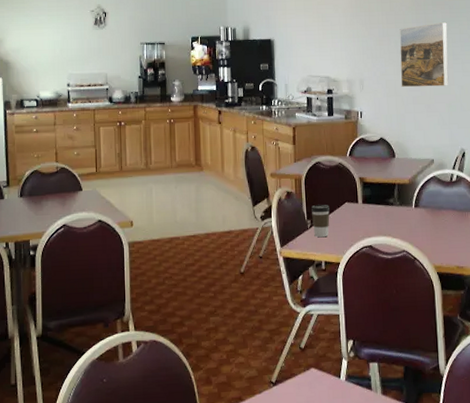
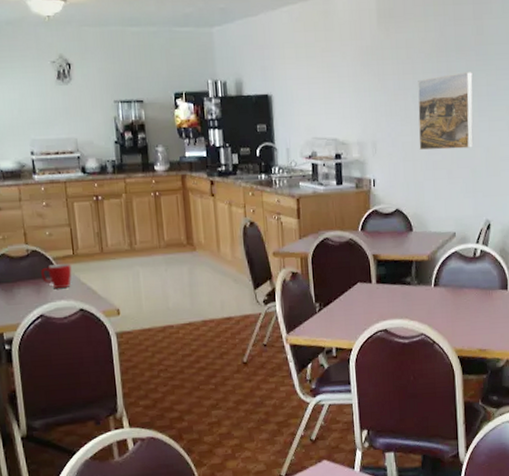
mug: none [66,180,94,201] -> present [40,264,72,288]
coffee cup: present [310,205,330,238] -> none [319,286,341,322]

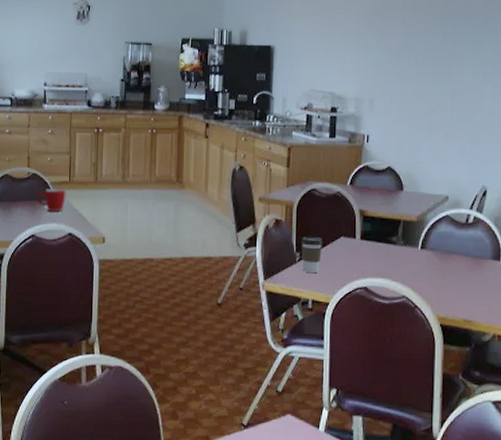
coffee cup: none [319,286,341,322] -> present [301,237,322,274]
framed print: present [418,72,474,151] -> none [417,37,480,112]

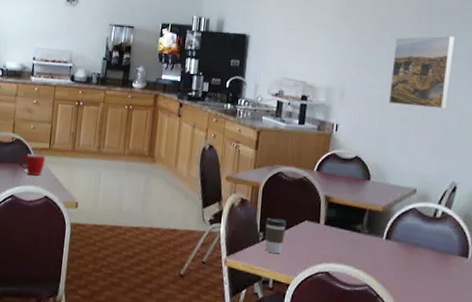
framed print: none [417,37,480,112] -> present [388,35,455,109]

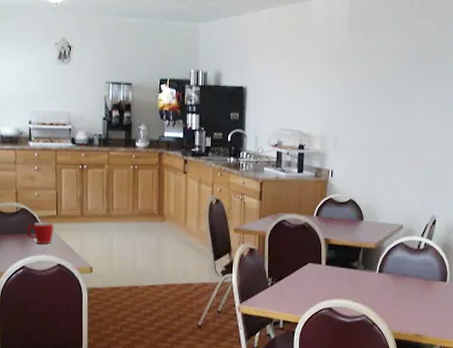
coffee cup: present [264,218,286,254] -> none [272,264,292,297]
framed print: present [388,35,455,109] -> none [376,80,432,149]

